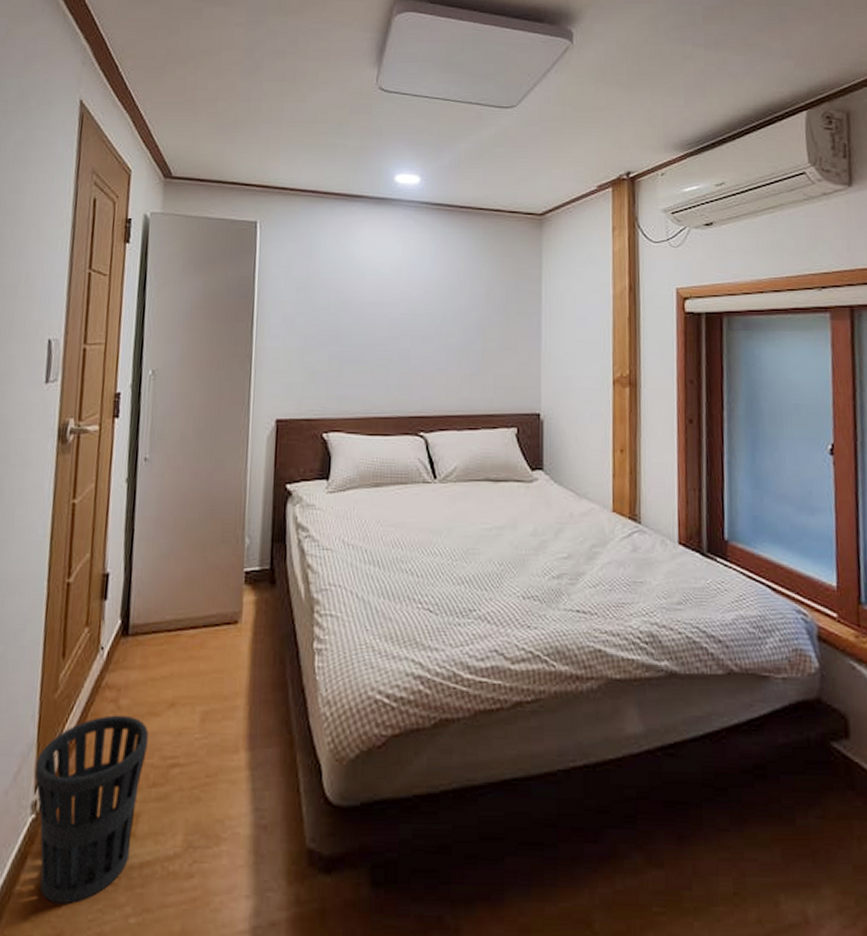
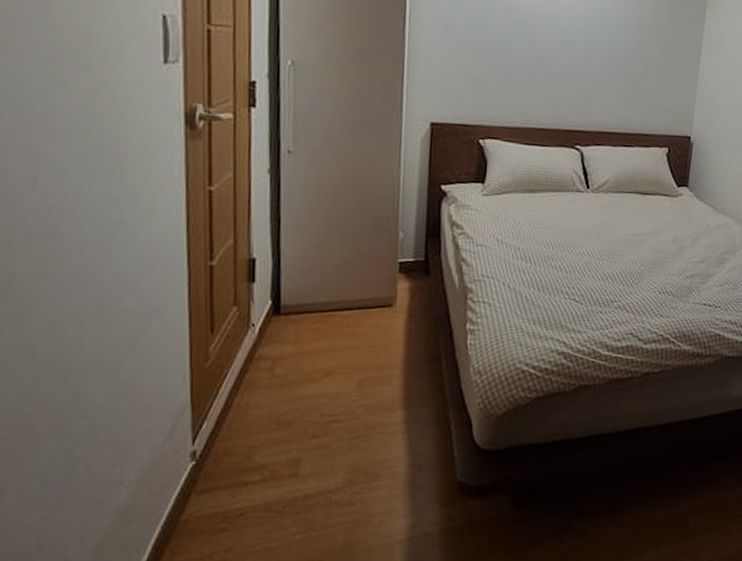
wastebasket: present [35,715,149,904] -> none [191,381,306,528]

